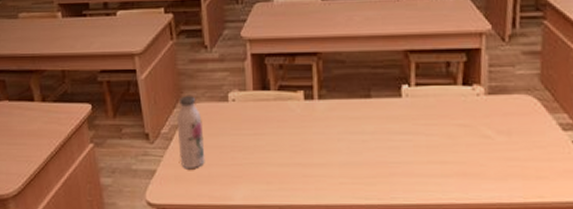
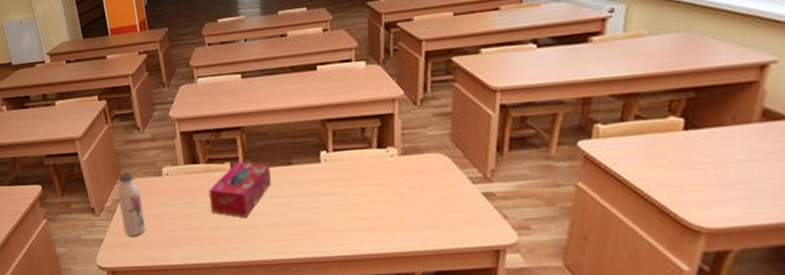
tissue box: none [278,90,347,154] -> present [208,161,271,217]

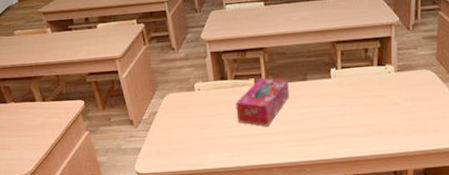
water bottle: present [118,172,146,237] -> none [154,88,180,145]

